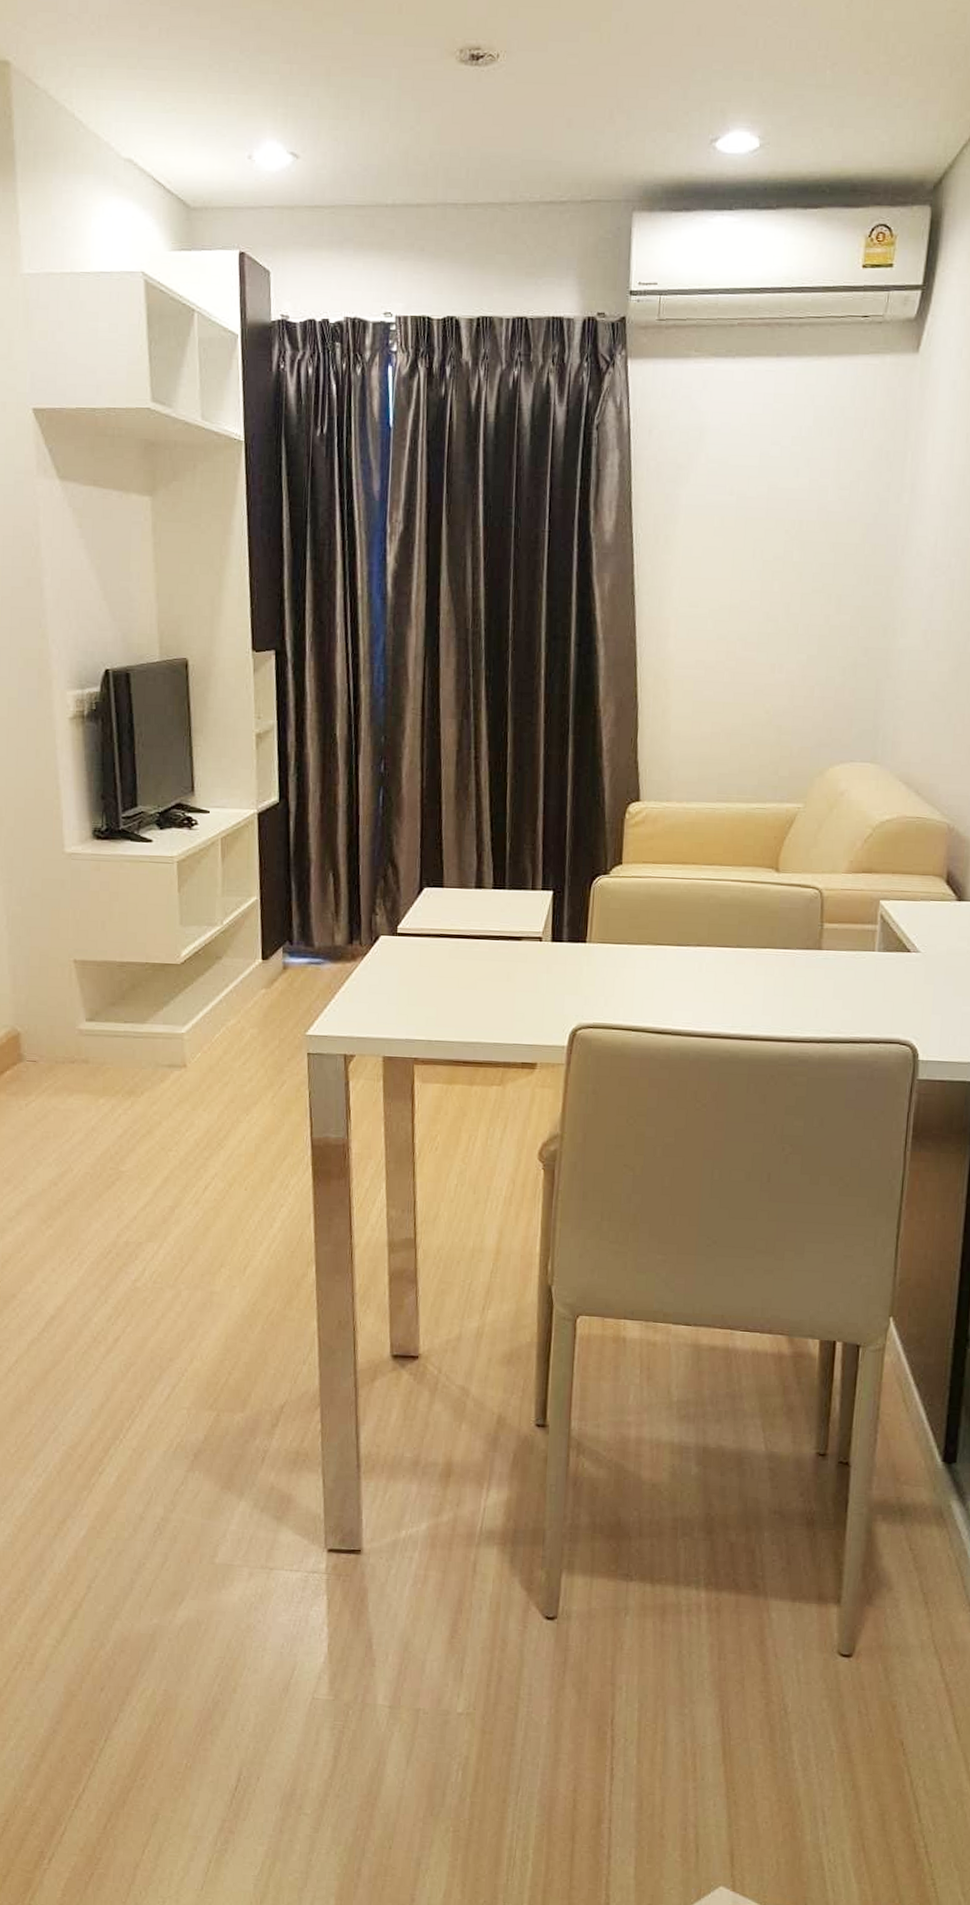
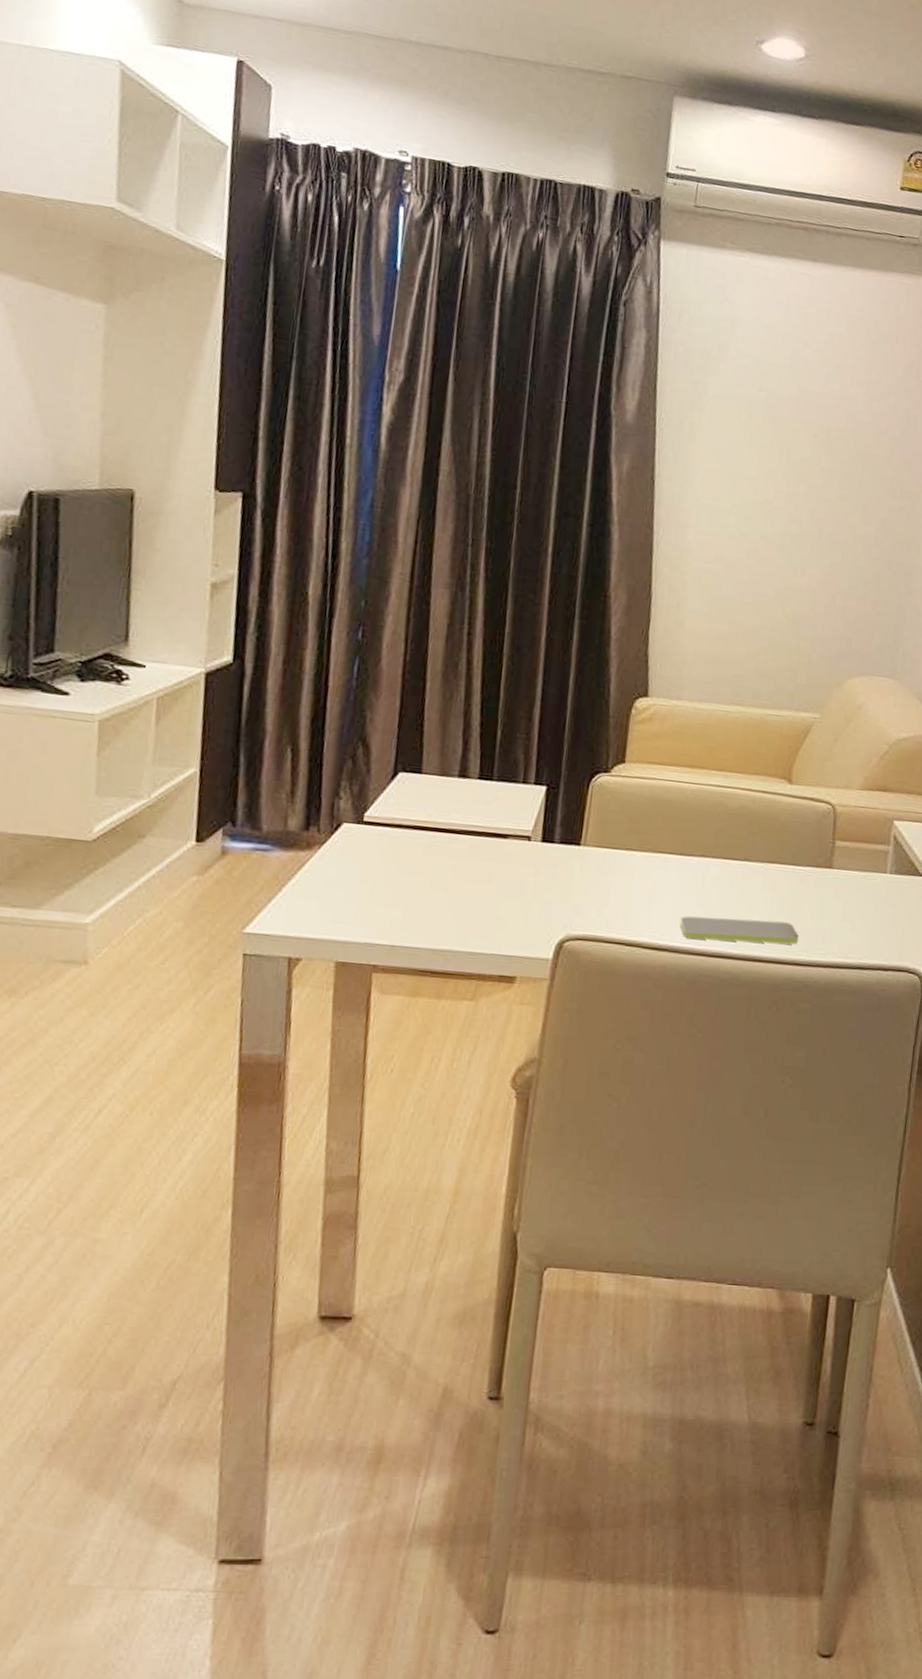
phone: none [680,1001,793,1023] -> present [680,916,800,945]

